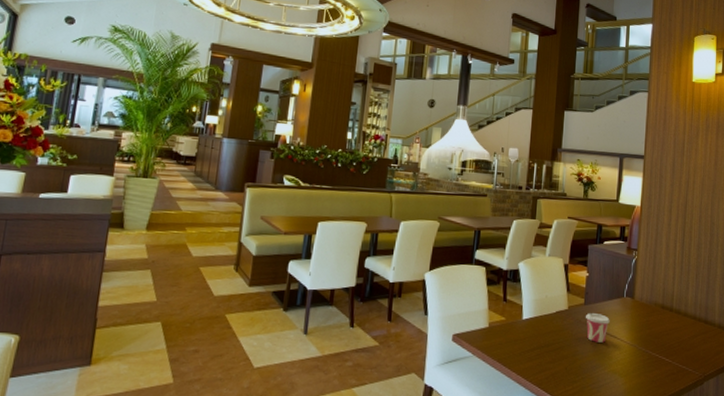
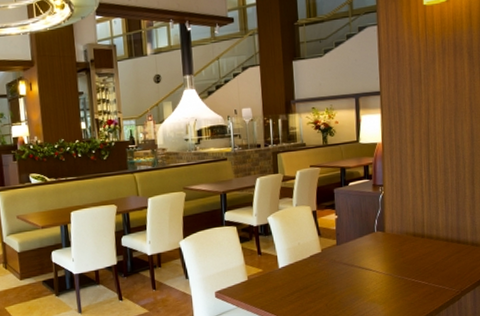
cup: present [586,313,610,343] -> none [340,251,364,278]

